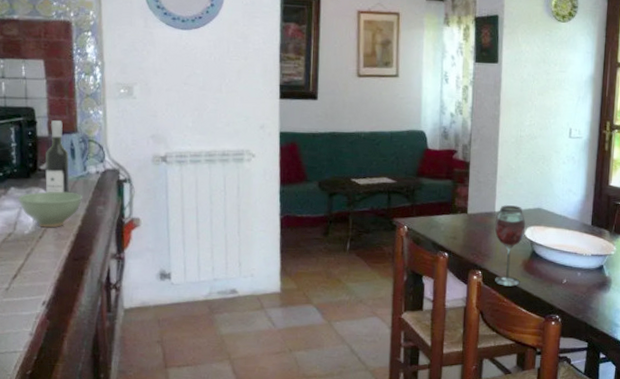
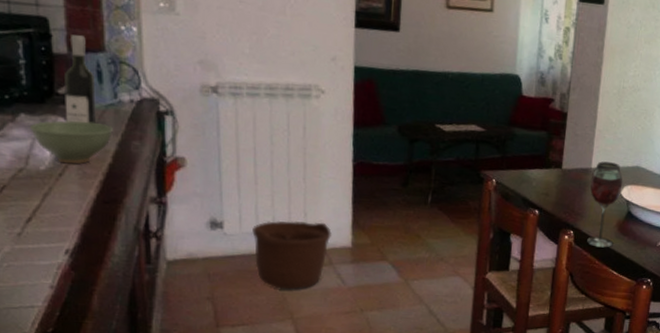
basket: none [195,270,263,332] -> present [252,220,332,289]

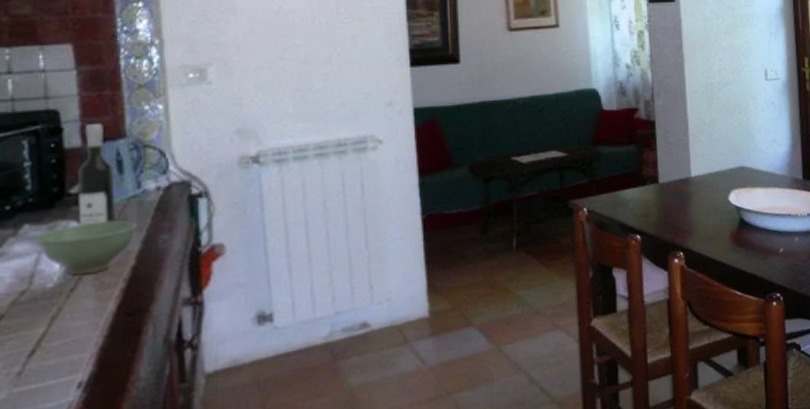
basket: present [252,220,332,289] -> none [309,293,404,384]
wineglass: present [587,161,623,248] -> none [692,166,731,267]

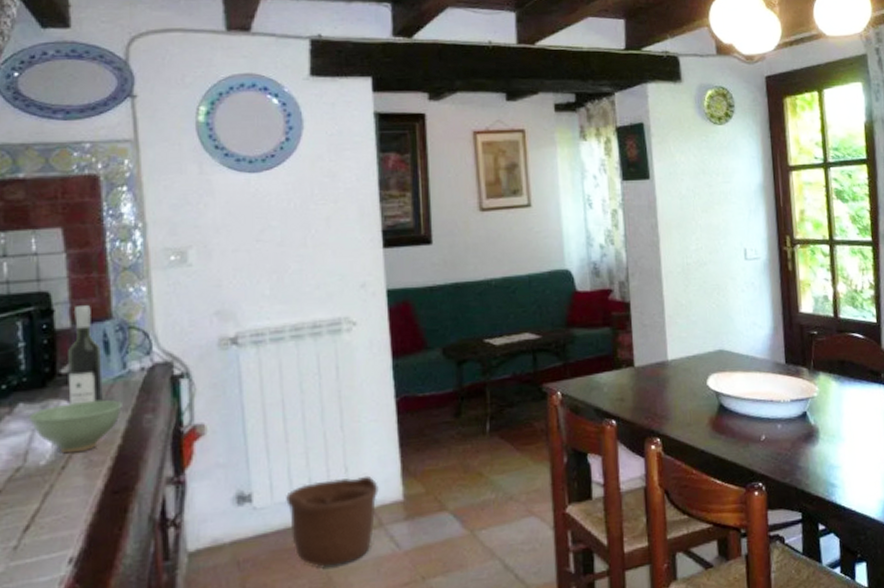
basket: none [309,293,404,384] -> present [286,475,379,566]

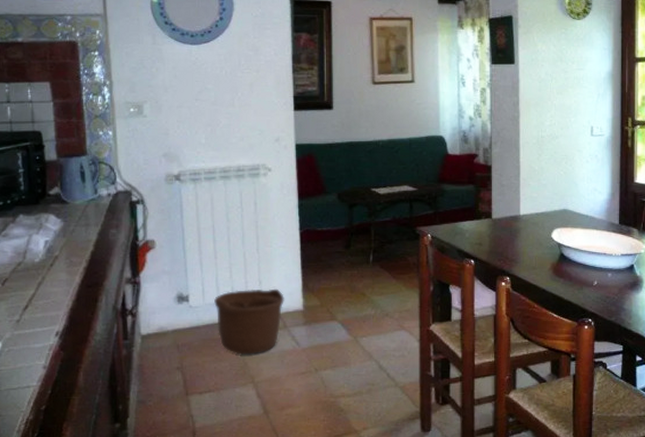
bowl: present [28,400,122,454] -> none [26,216,94,255]
bottle: present [68,304,103,405] -> none [55,142,80,218]

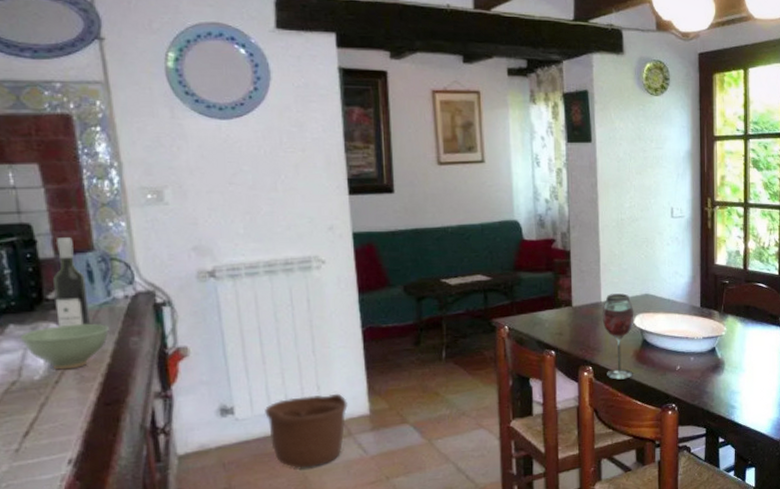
bowl: none [26,216,94,255] -> present [19,323,109,370]
bottle: none [55,142,80,218] -> present [53,236,90,327]
wineglass: none [520,208,552,291] -> present [602,293,634,380]

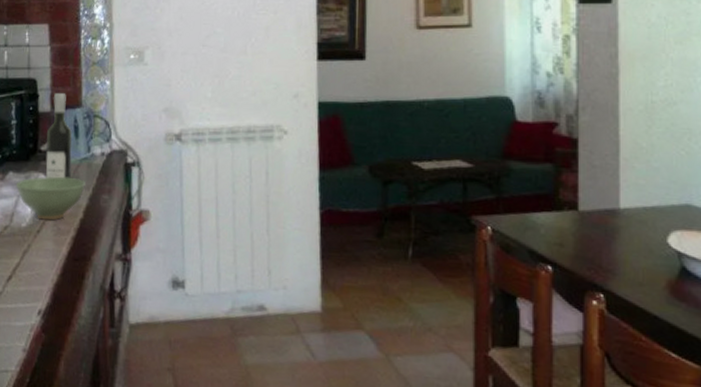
basket: present [265,393,348,468] -> none [214,279,298,362]
wineglass: present [602,293,634,380] -> none [620,199,668,319]

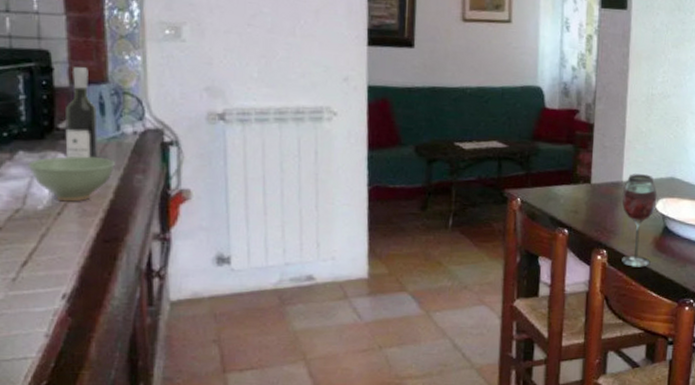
wineglass: none [620,199,668,319] -> present [621,174,657,267]

